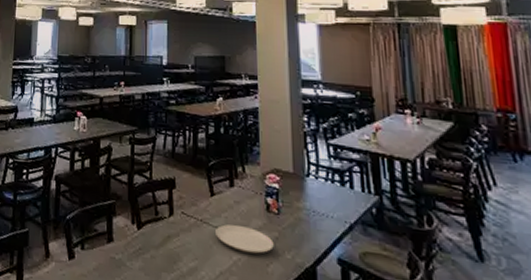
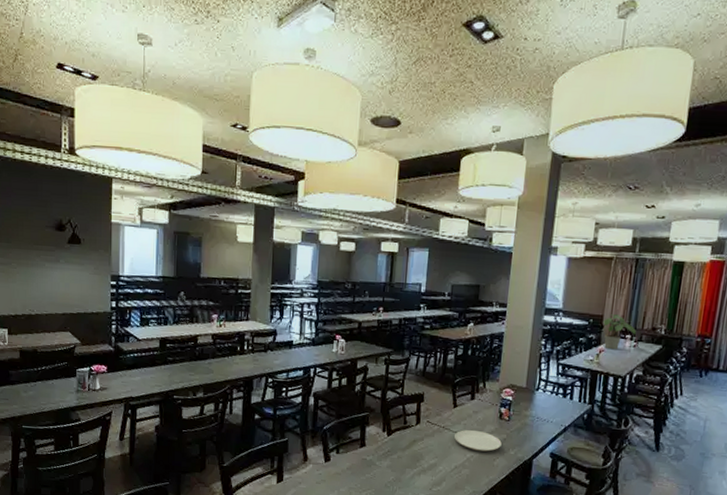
potted plant: none [373,86,416,128] -> present [603,314,636,350]

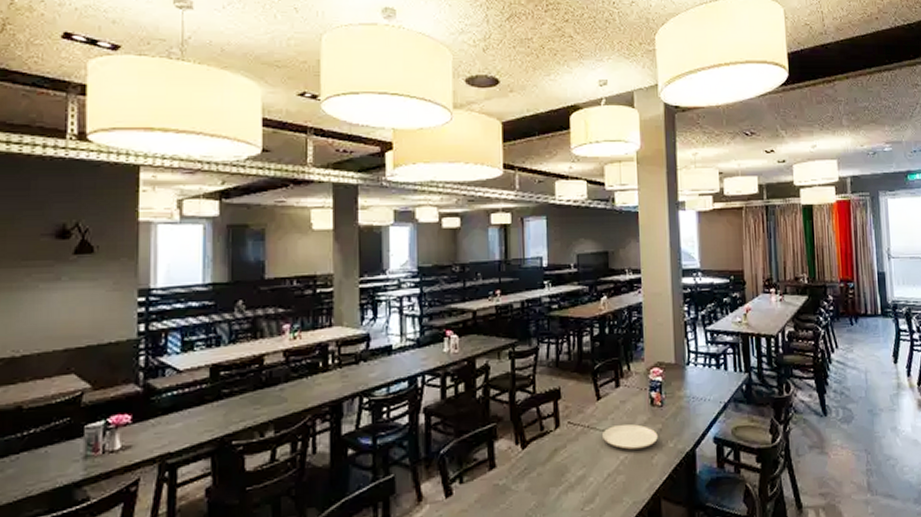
potted plant: present [603,314,636,350] -> none [744,268,779,307]

